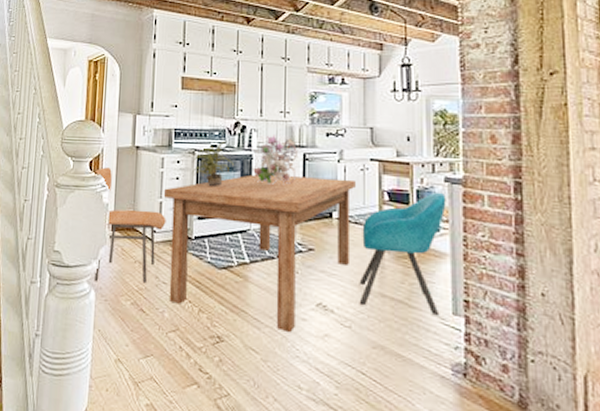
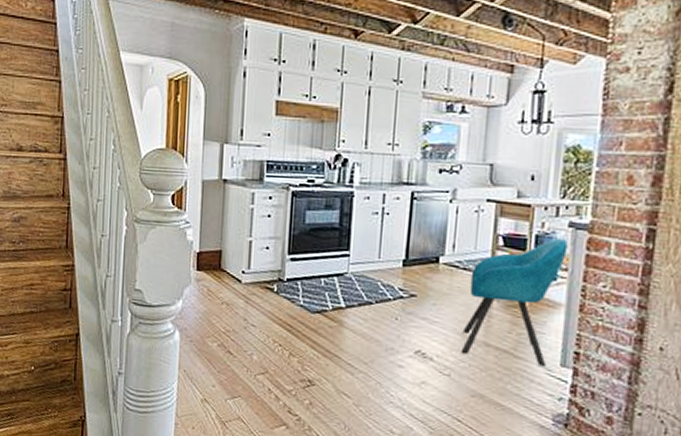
chair: present [93,167,166,284] -> none [177,202,256,326]
dining table: present [163,174,355,333] -> none [253,214,468,379]
potted plant: present [191,141,234,186] -> none [284,175,332,226]
bouquet: present [252,131,299,185] -> none [353,165,407,227]

